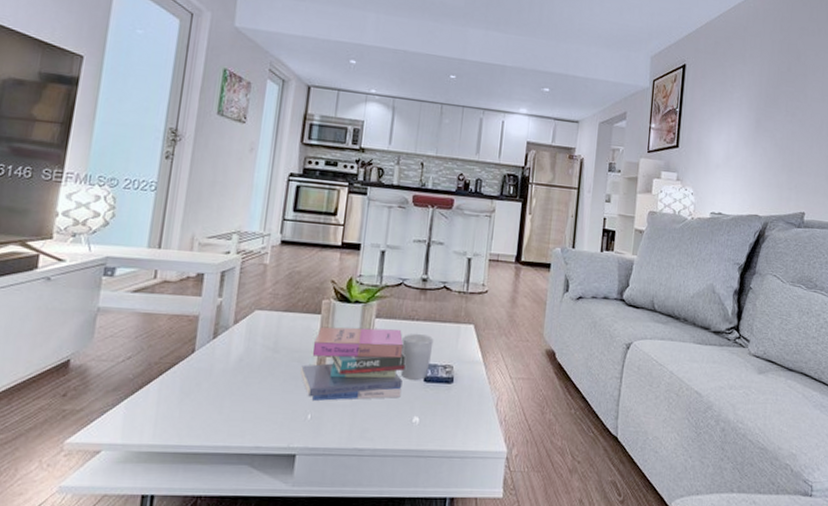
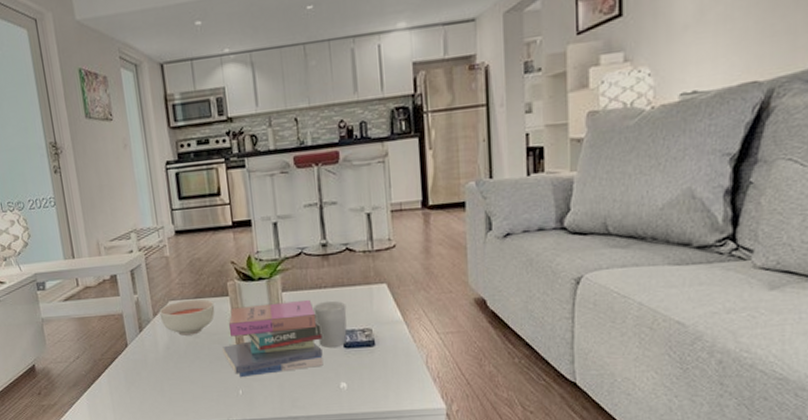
bowl: none [241,311,304,349] -> present [159,298,215,336]

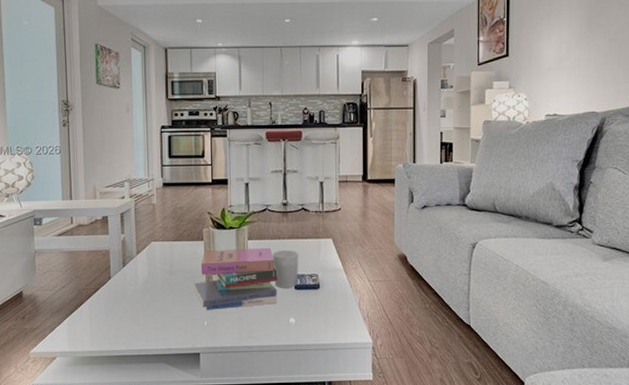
bowl: present [159,298,215,336] -> none [142,241,191,272]

